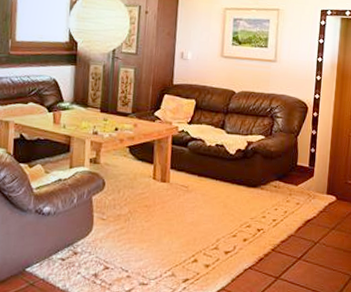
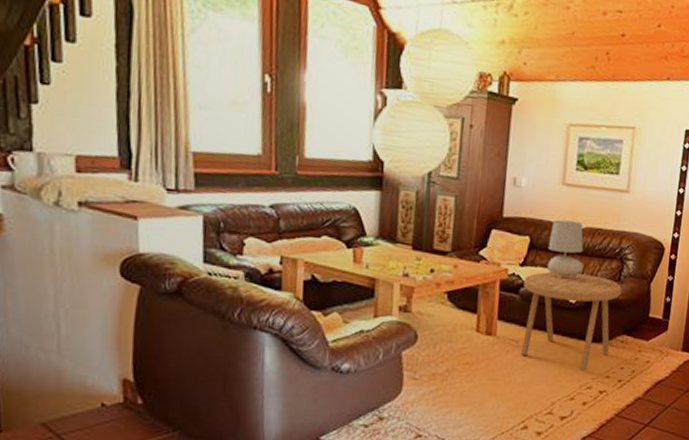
side table: none [190,129,274,211] -> present [520,272,622,370]
table lamp: none [210,85,240,134] -> present [547,220,584,279]

